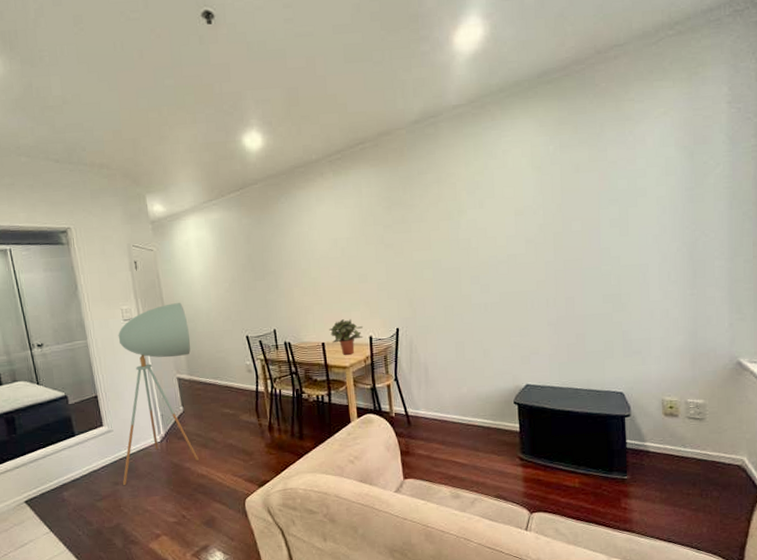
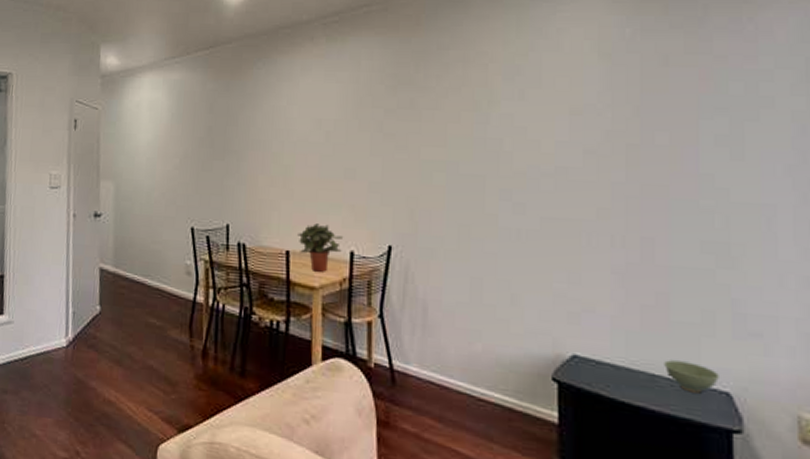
floor lamp: present [118,303,199,485] -> none [11,175,124,396]
bowl: none [583,377,617,396] -> present [664,360,721,394]

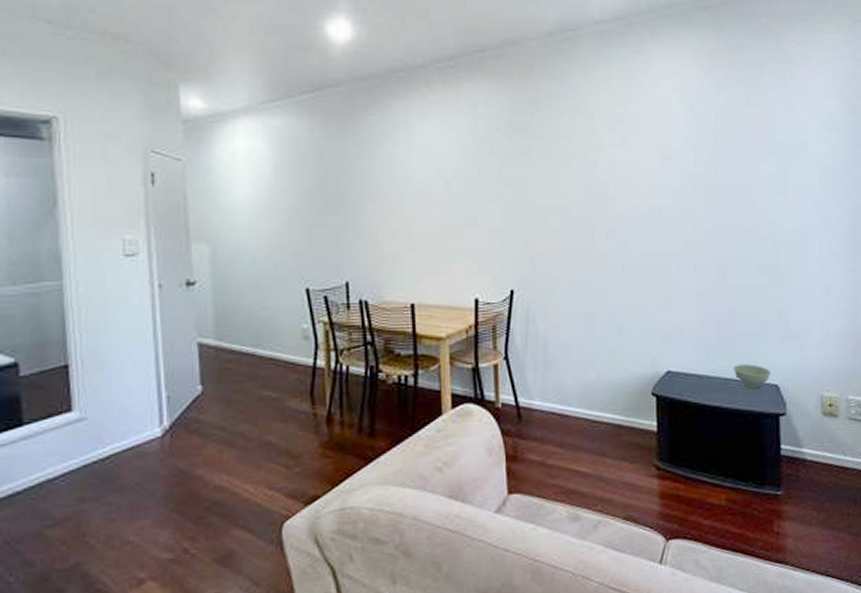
potted plant: present [298,223,343,272] -> none [422,274,467,322]

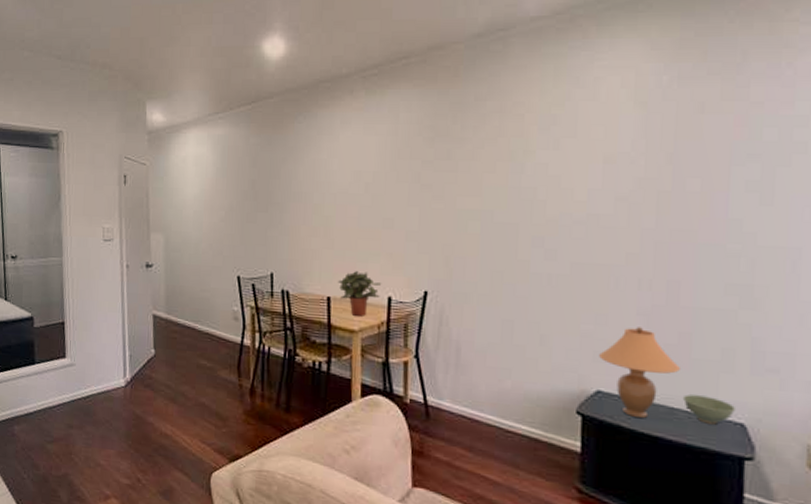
potted plant: none [422,274,467,322] -> present [338,271,381,316]
table lamp: none [667,308,730,392] -> present [599,327,680,419]

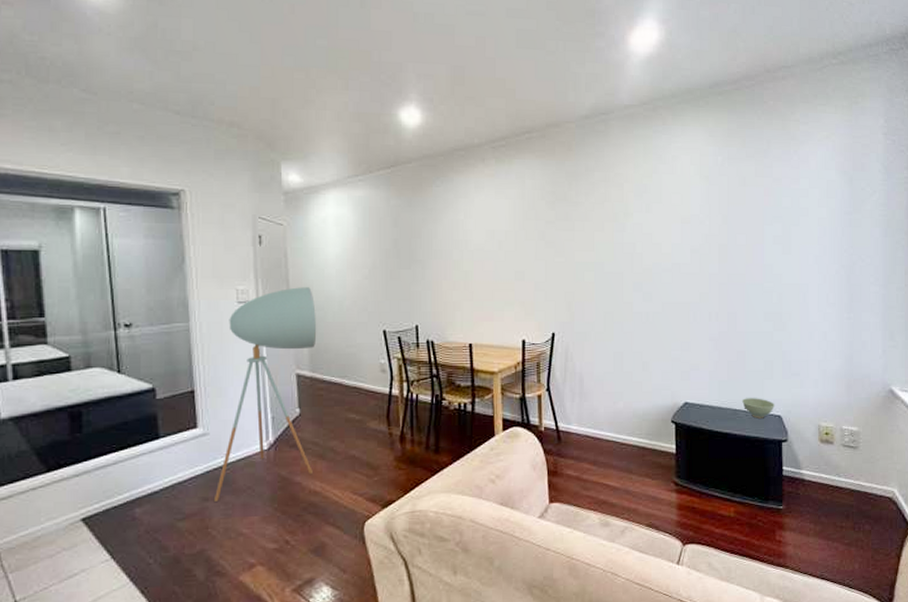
floor lamp: none [77,227,173,430] -> present [213,287,317,502]
potted plant: present [338,271,381,316] -> none [478,319,515,359]
table lamp: present [599,327,680,419] -> none [685,350,739,421]

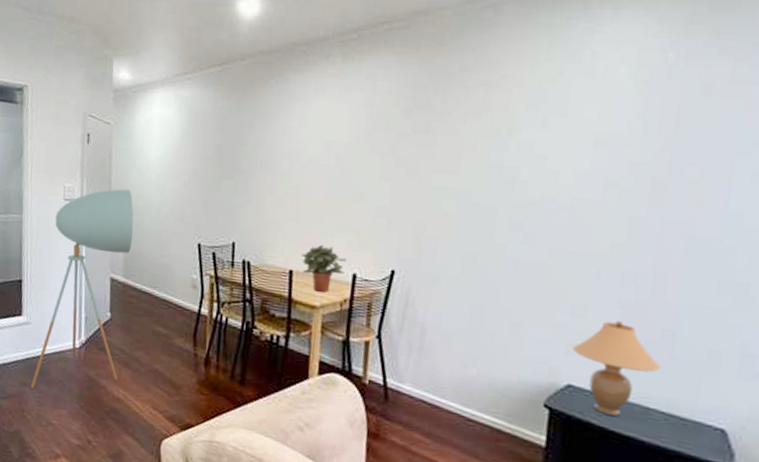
potted plant: none [478,319,515,359] -> present [302,245,346,292]
table lamp: none [685,350,739,421] -> present [573,321,660,417]
bowl: present [742,398,775,419] -> none [661,395,718,429]

